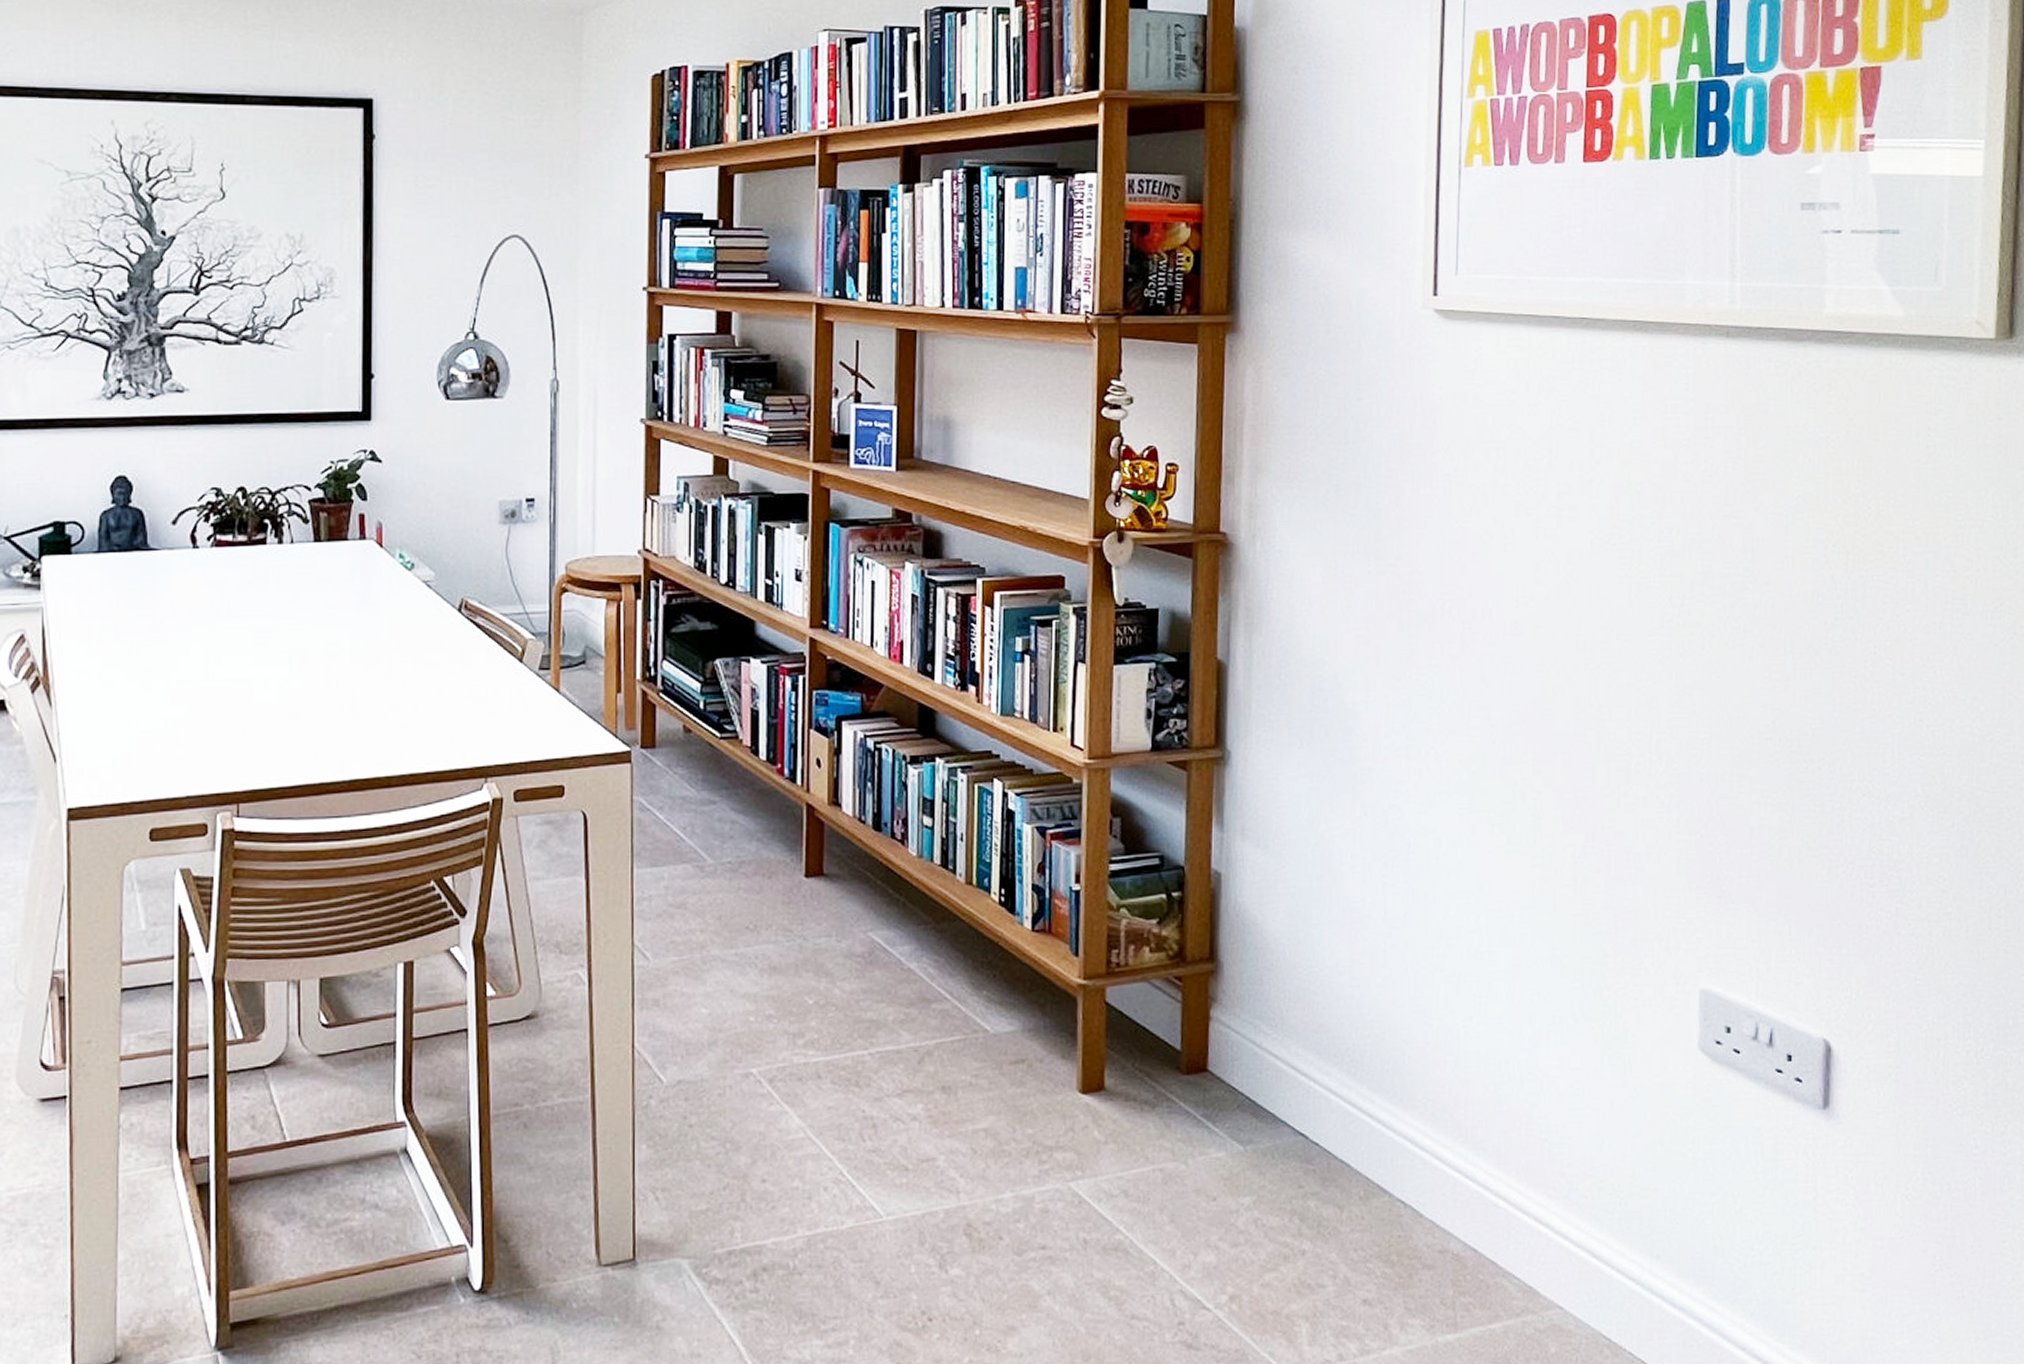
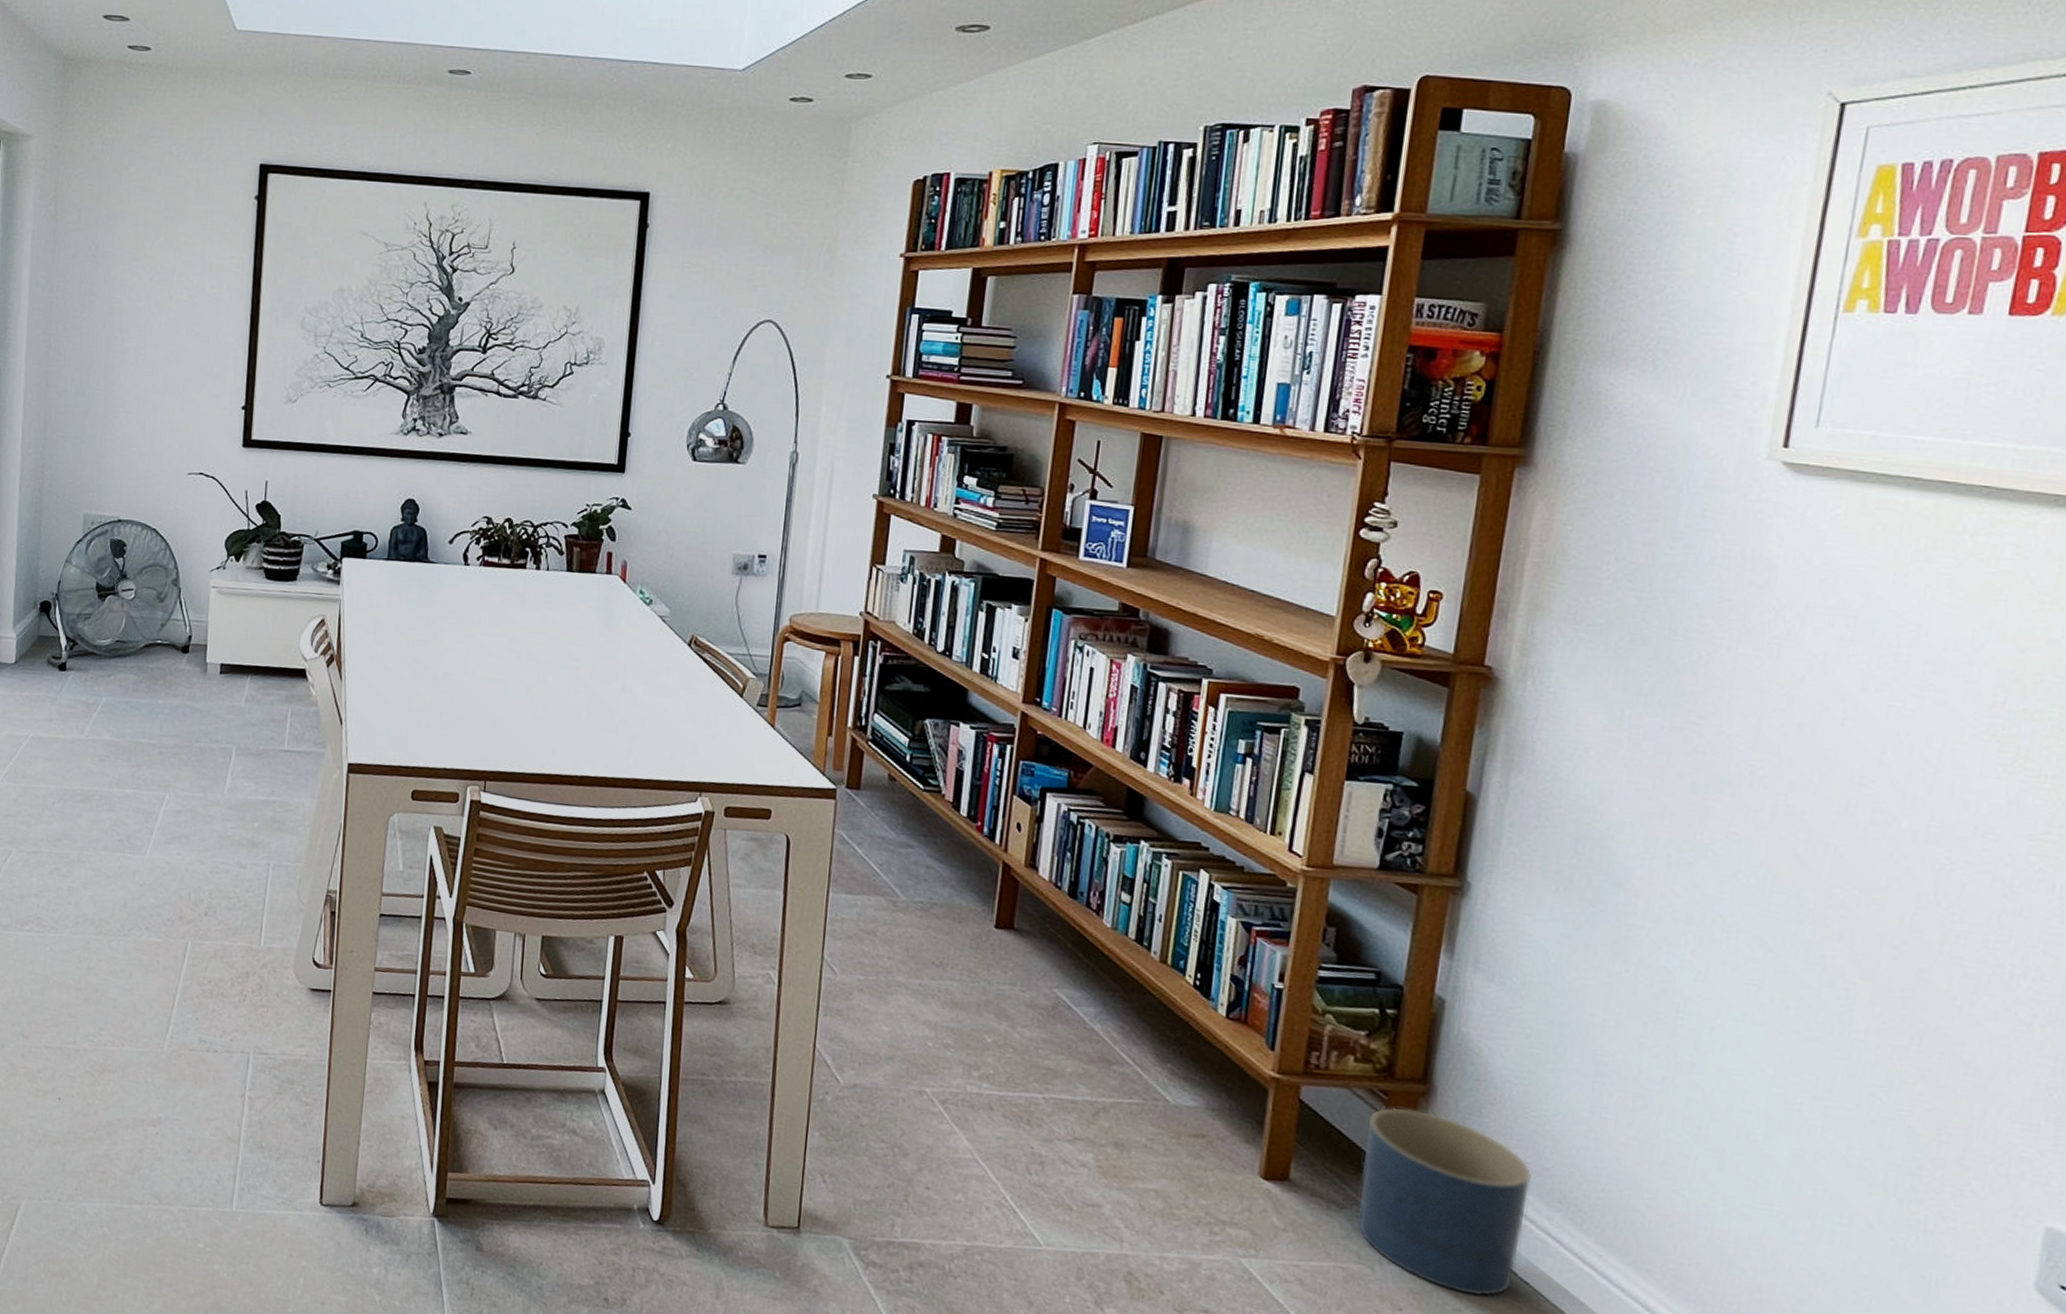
planter: none [1167,990,1309,1169] -> present [1357,1107,1531,1297]

